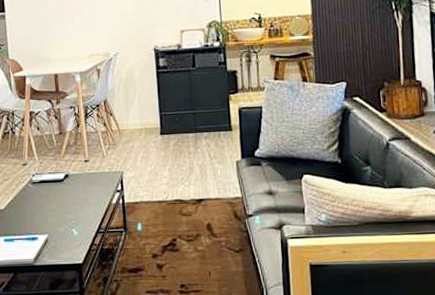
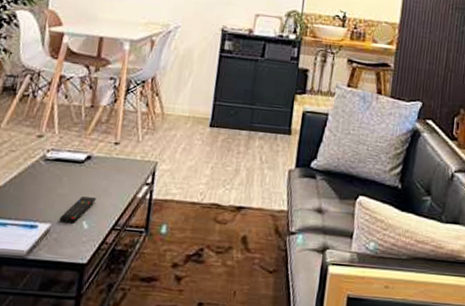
remote control: none [53,208,79,232] -> present [59,197,96,223]

